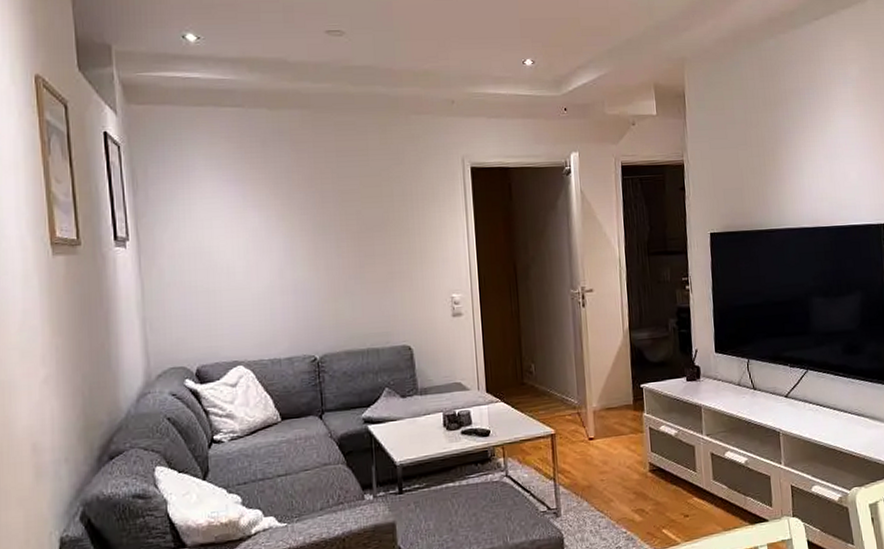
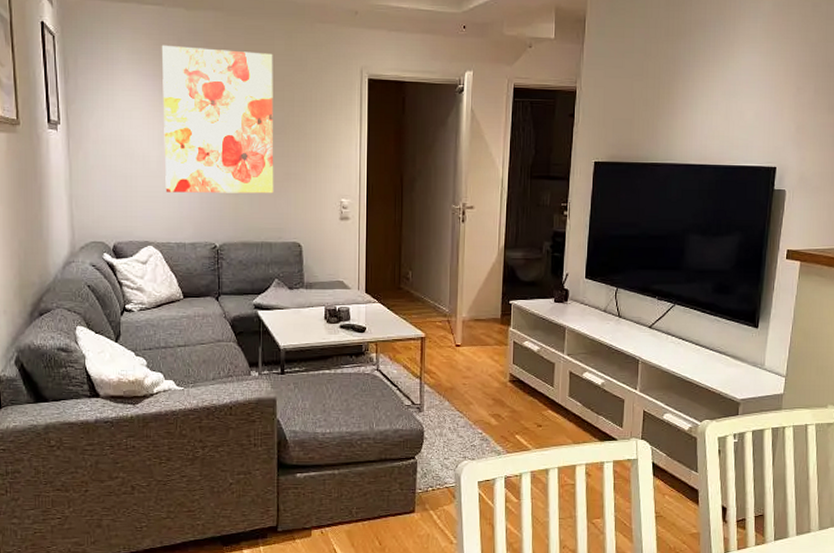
wall art: none [243,147,378,305] -> present [161,45,274,194]

